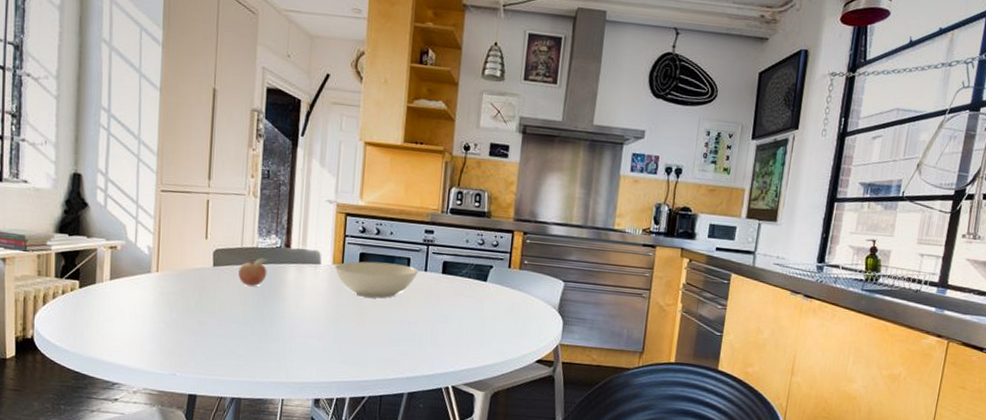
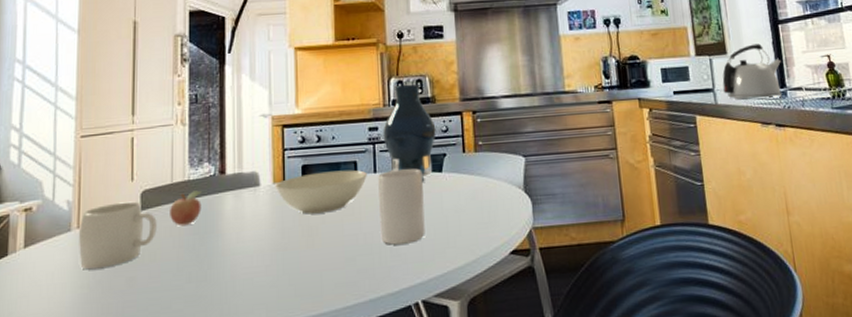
mug: none [158,255,227,310] -> present [79,201,157,270]
cup: none [423,272,469,338] -> present [378,168,425,245]
vase: none [437,195,487,288] -> present [383,84,436,182]
kettle: none [764,216,828,272] -> present [722,43,782,101]

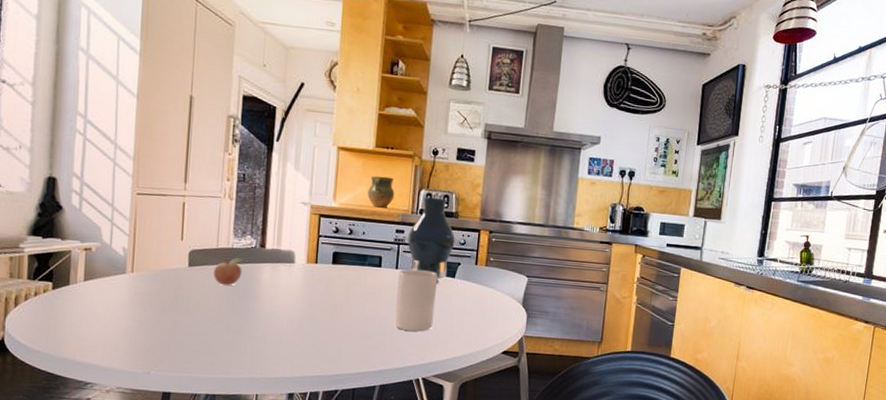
mug: present [79,201,157,270] -> none [132,256,202,309]
bowl: present [275,170,367,214] -> none [308,260,390,295]
ceramic jug: none [332,70,362,107] -> present [367,176,395,208]
kettle: present [722,43,782,101] -> none [710,214,766,265]

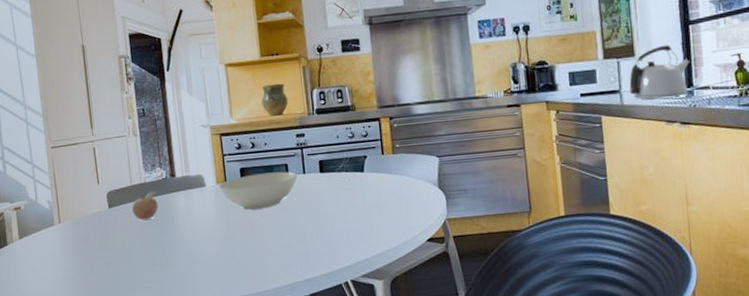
bowl: none [308,260,390,295] -> present [218,171,298,210]
cup: present [394,269,438,332] -> none [307,169,351,235]
vase: present [407,197,455,284] -> none [309,94,357,181]
kettle: none [710,214,766,265] -> present [629,45,690,101]

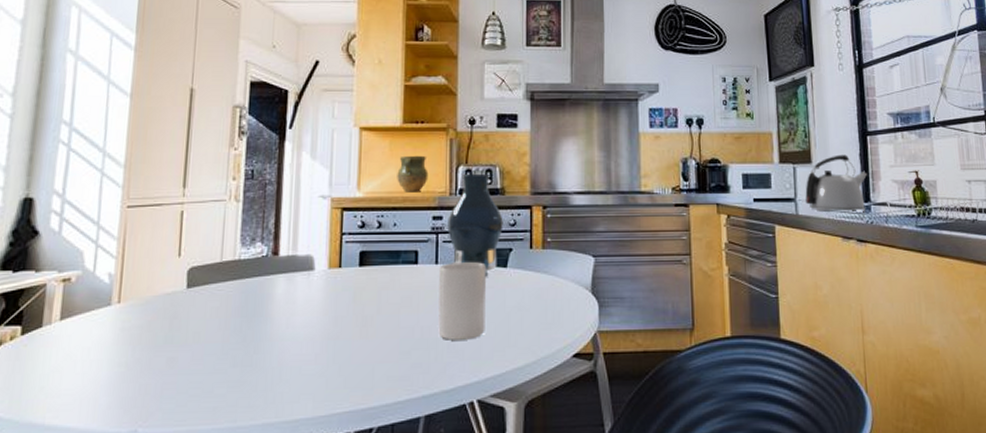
fruit: present [132,191,159,221] -> none [217,271,254,308]
bowl: present [218,171,298,210] -> none [330,259,428,303]
cup: none [307,169,351,235] -> present [438,262,486,340]
vase: none [309,94,357,181] -> present [447,173,503,277]

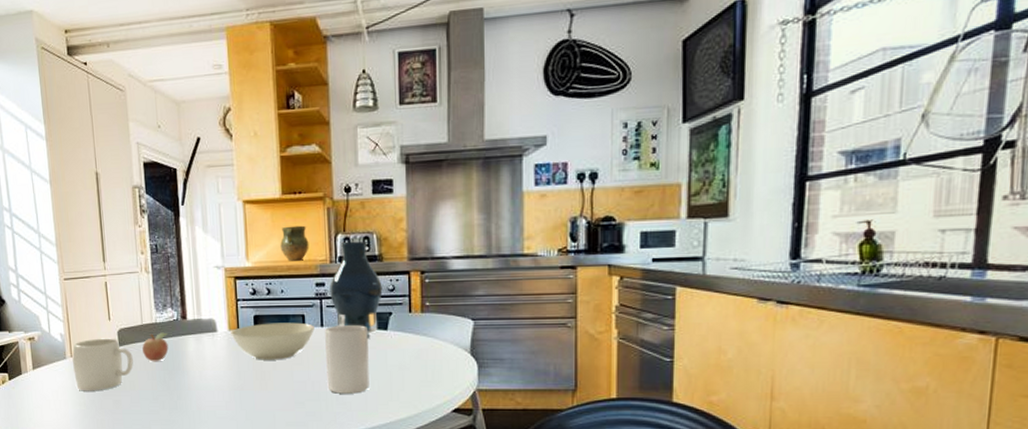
mug: none [118,278,203,347] -> present [72,338,133,391]
fruit: none [217,271,254,308] -> present [142,332,169,362]
bowl: none [330,259,428,303] -> present [230,322,314,360]
kettle: present [805,154,868,213] -> none [716,205,801,272]

